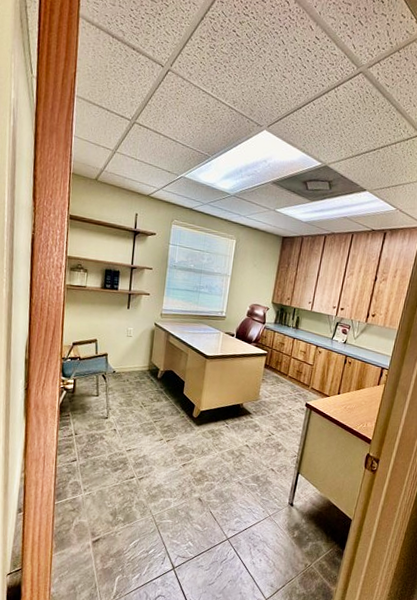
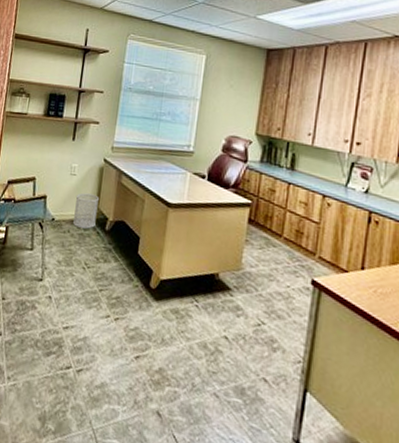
wastebasket: none [130,350,151,378] -> present [72,193,99,229]

